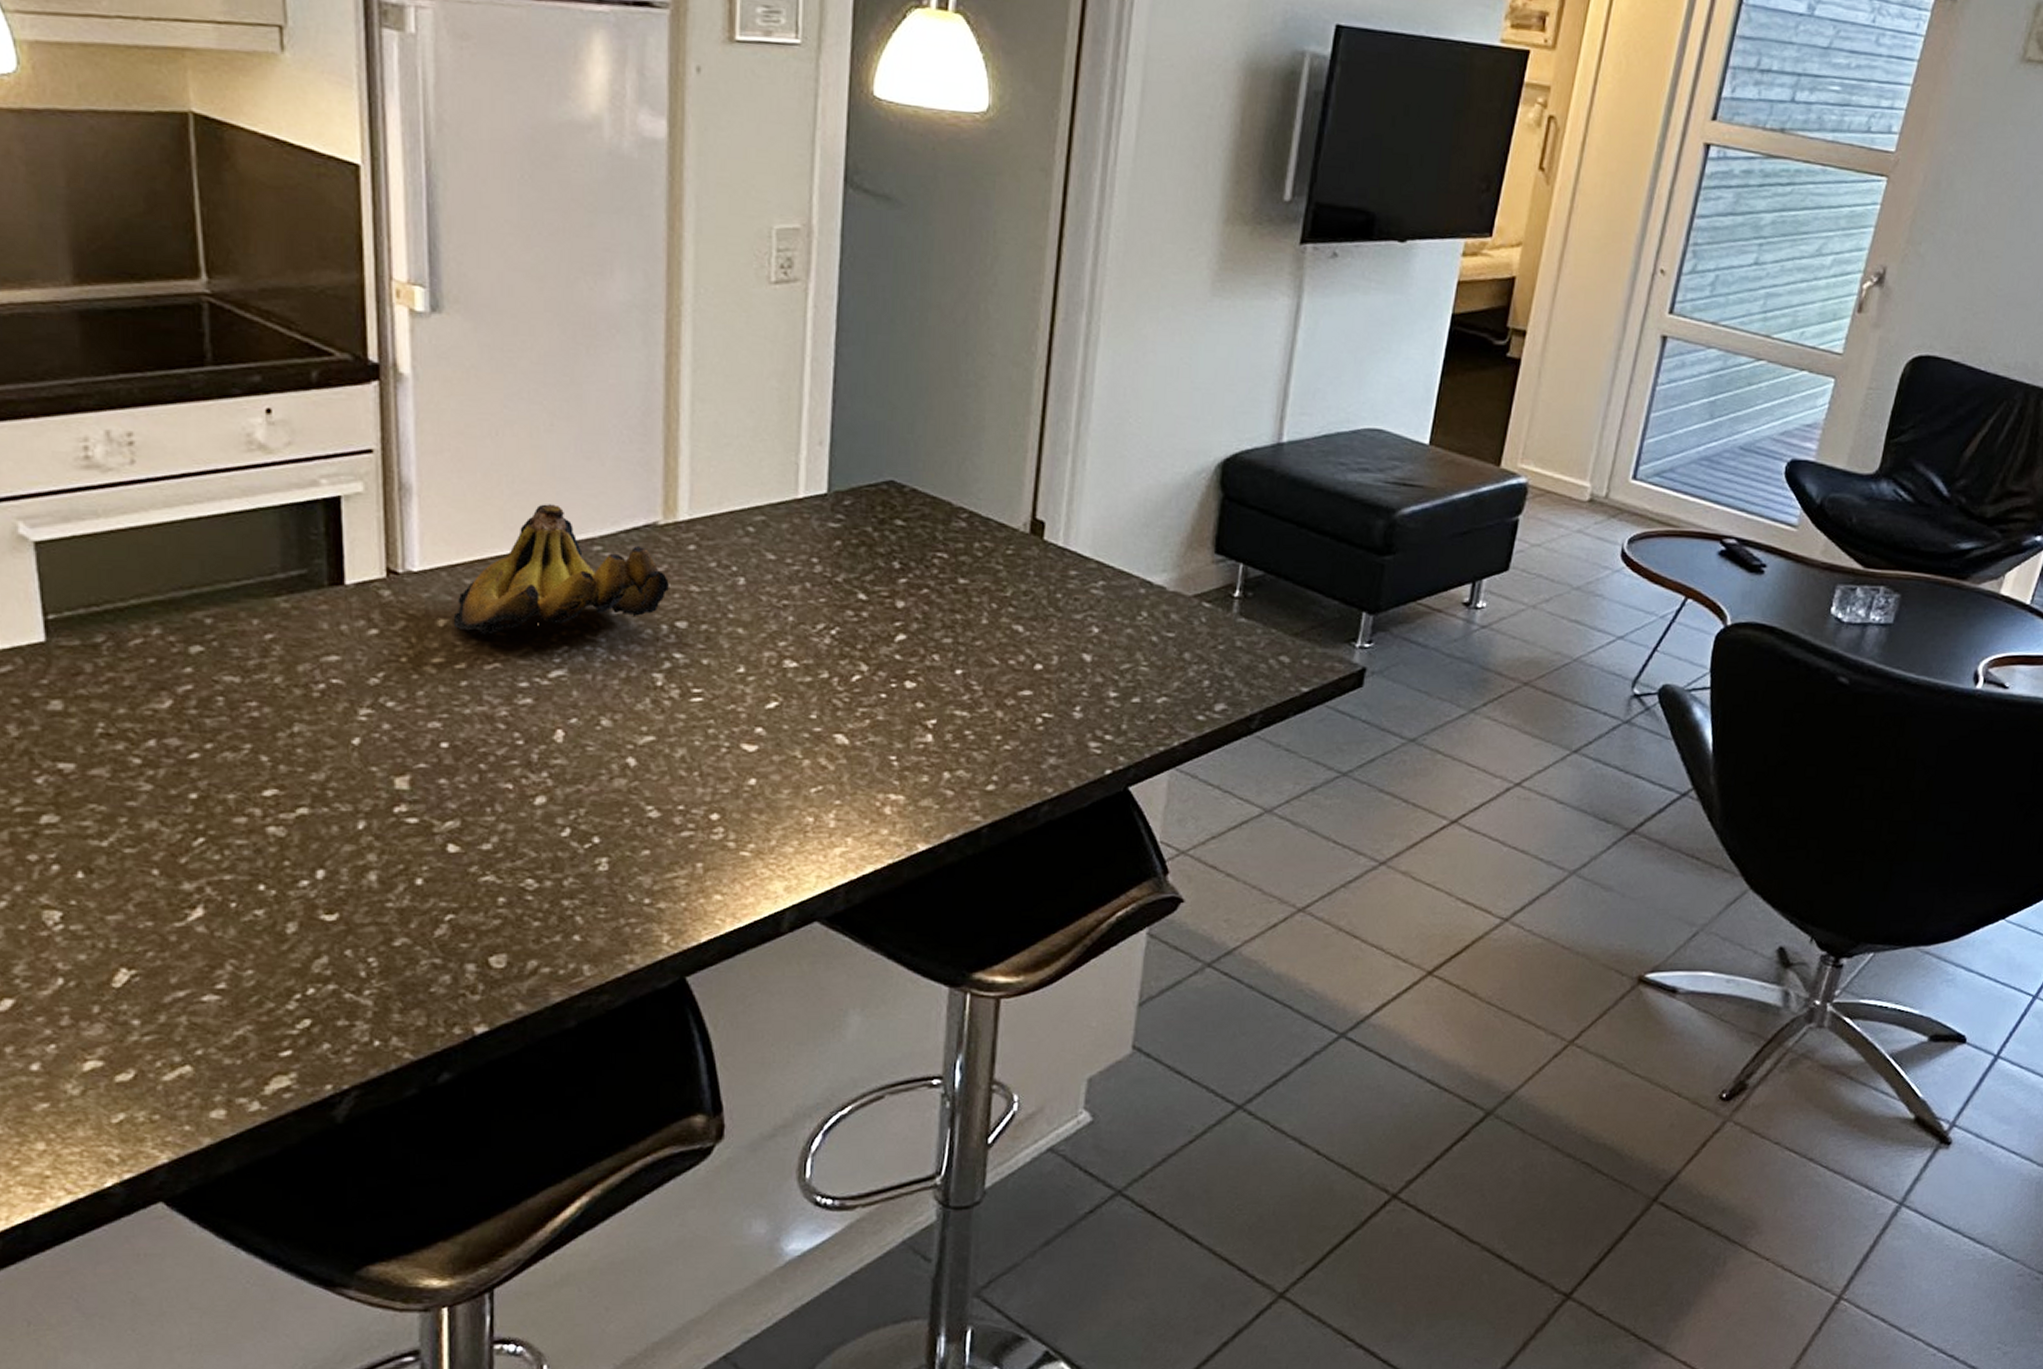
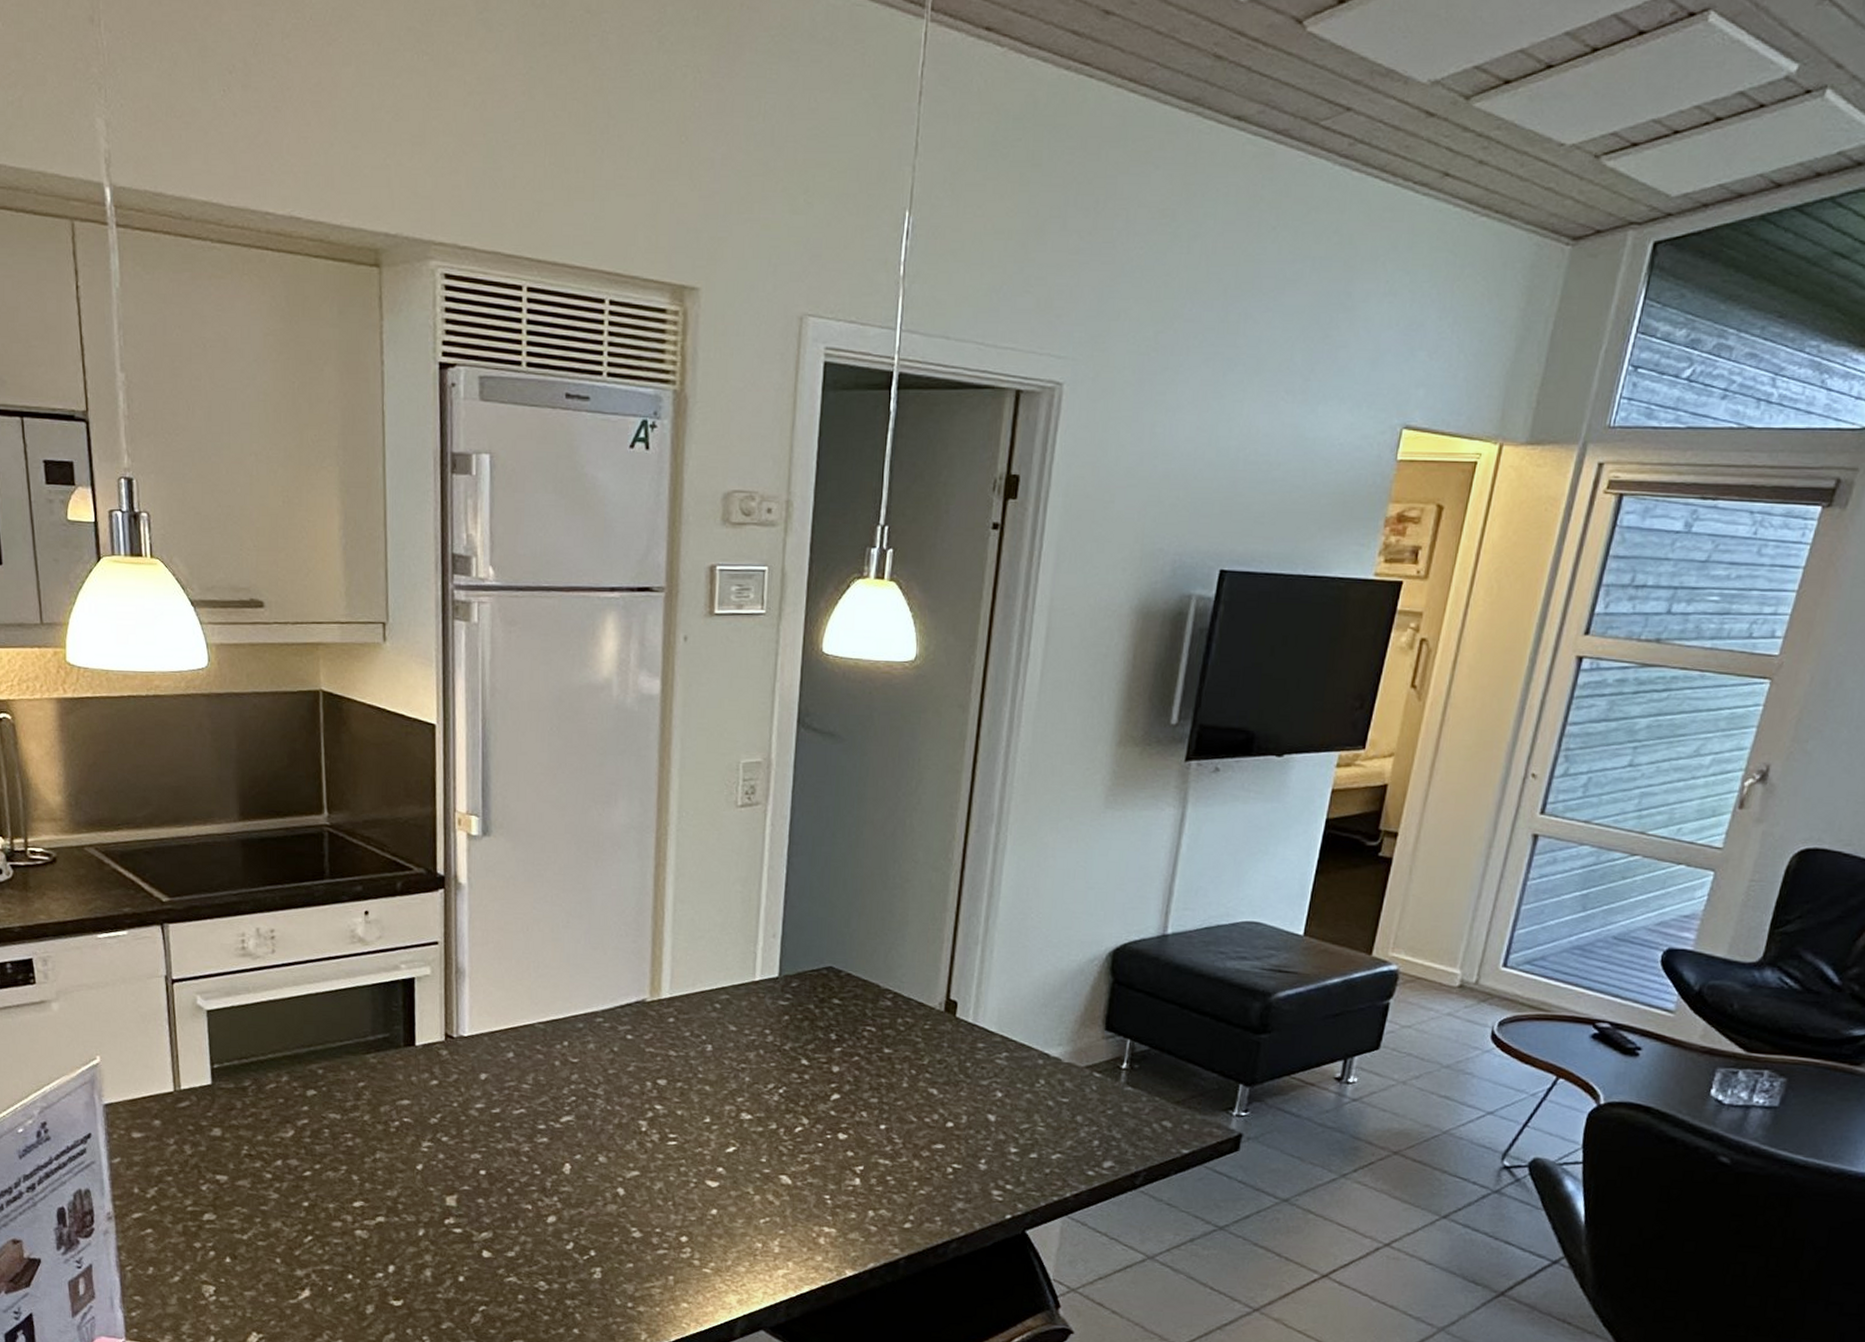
banana bunch: present [453,504,670,635] -> none [491,984,654,1087]

